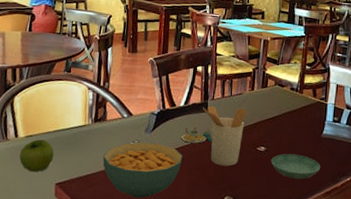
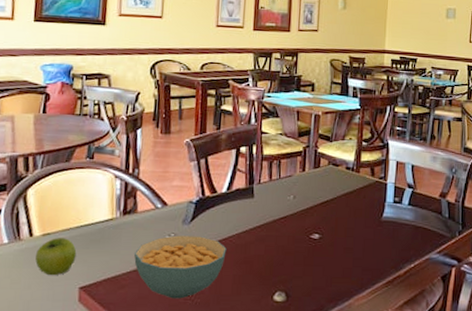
salt and pepper shaker set: present [181,126,213,144] -> none [224,214,260,234]
utensil holder: present [203,106,247,166] -> none [248,190,298,258]
saucer: present [271,153,321,179] -> none [326,240,382,268]

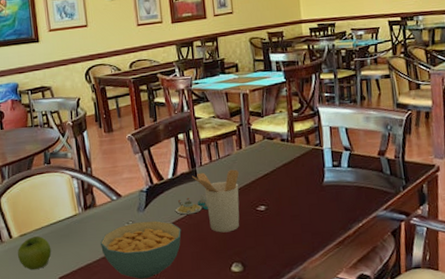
salt and pepper shaker set: none [224,214,260,234] -> present [176,194,208,215]
utensil holder: none [248,190,298,258] -> present [192,169,240,233]

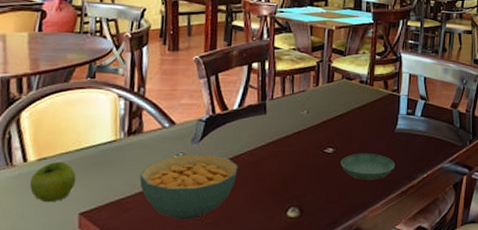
salt and pepper shaker set: present [176,194,208,215] -> none [236,130,273,151]
utensil holder: present [192,169,240,233] -> none [260,106,311,174]
saucer: none [274,207,329,234] -> present [340,153,396,180]

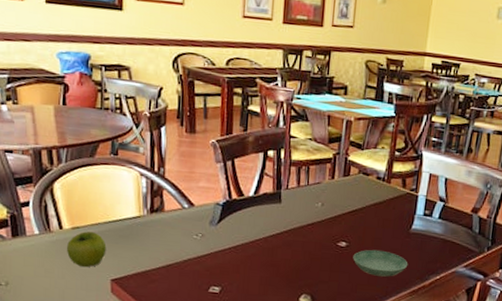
cereal bowl: present [140,155,238,220] -> none [163,235,254,296]

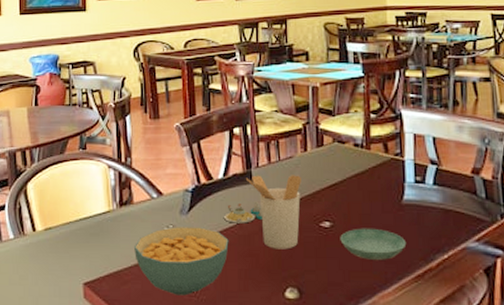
fruit: present [67,231,107,268] -> none [40,231,78,272]
cereal bowl: none [163,235,254,296] -> present [135,227,229,296]
salt and pepper shaker set: none [251,219,287,238] -> present [224,201,262,223]
utensil holder: none [275,196,326,263] -> present [246,175,301,250]

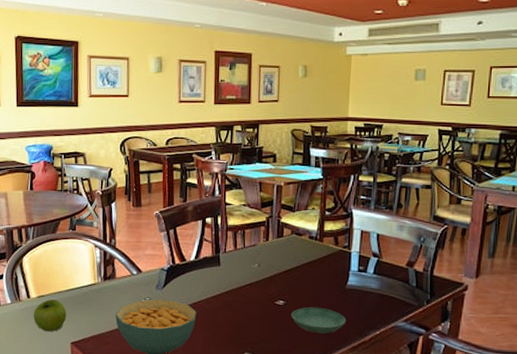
fruit: none [40,231,78,272] -> present [34,299,67,332]
salt and pepper shaker set: present [224,201,262,223] -> none [194,281,227,299]
utensil holder: present [246,175,301,250] -> none [215,259,262,322]

